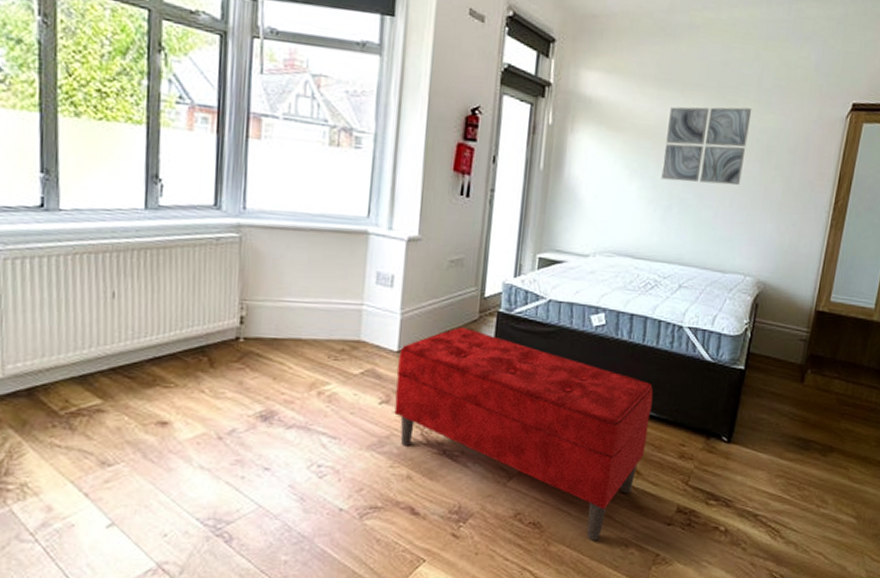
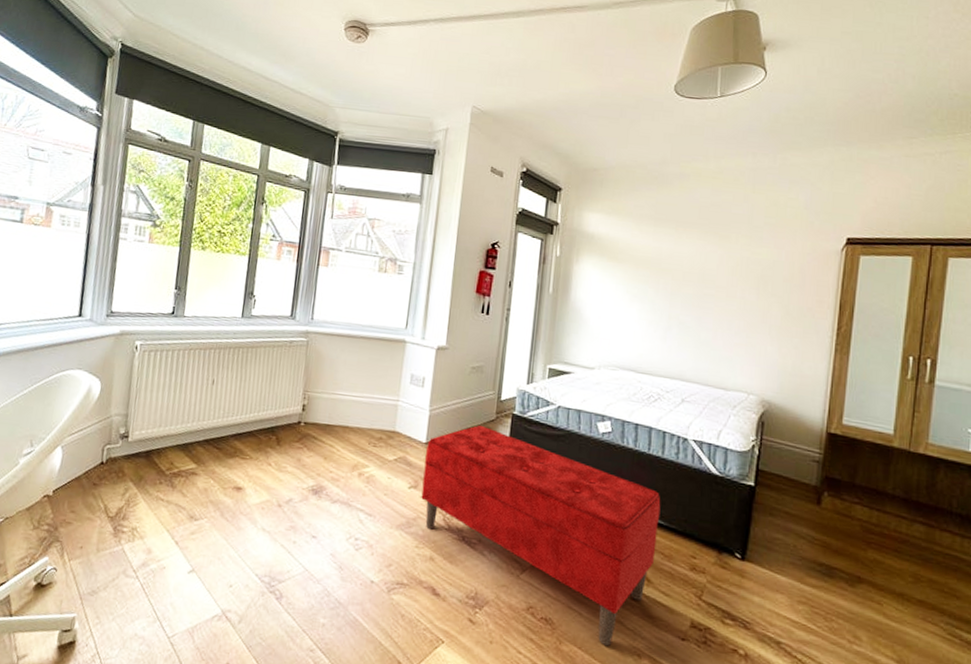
wall art: present [661,106,752,185] -> none [660,241,745,310]

